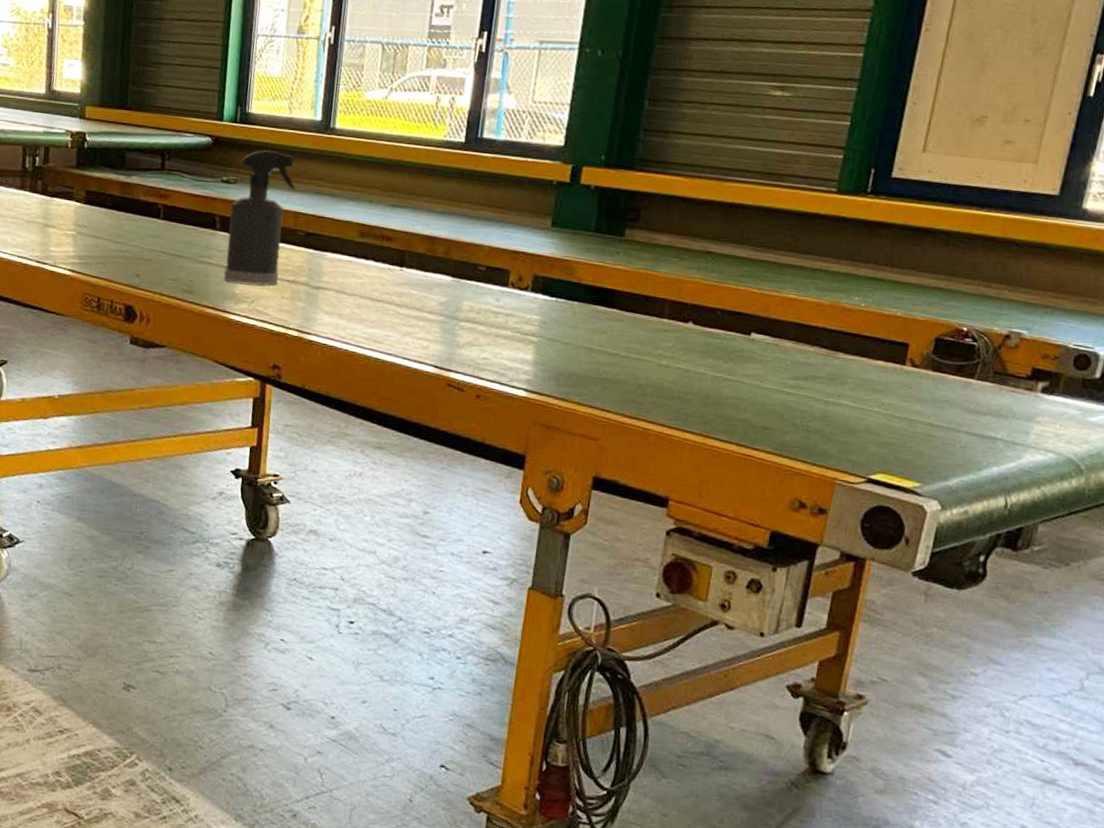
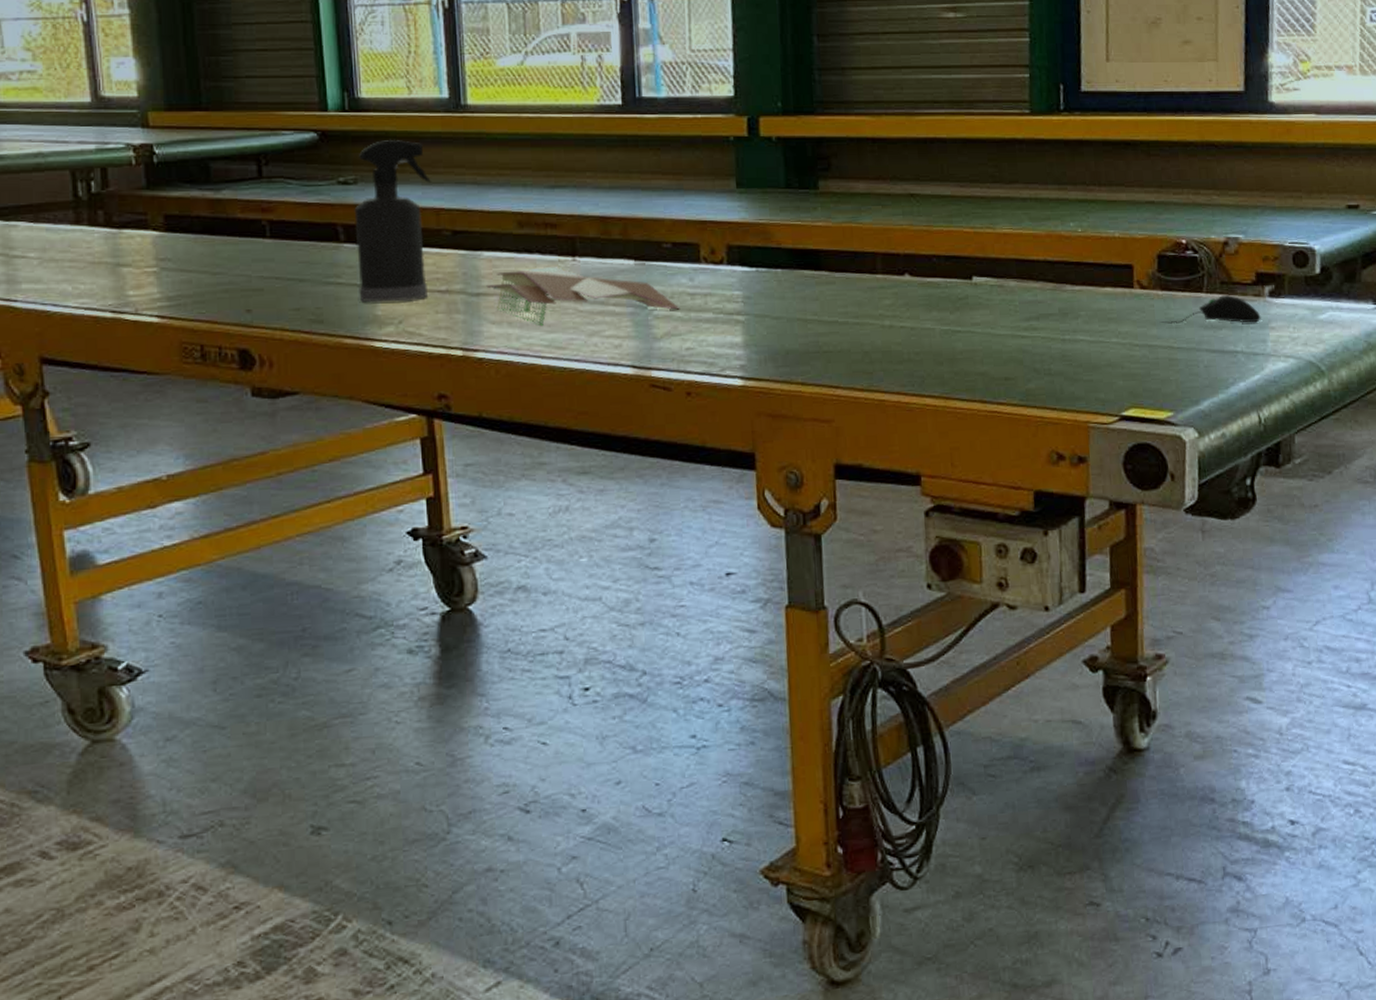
papers: none [326,272,484,324] -> present [486,266,680,327]
computer mouse: none [924,384,1029,415] -> present [1159,295,1261,324]

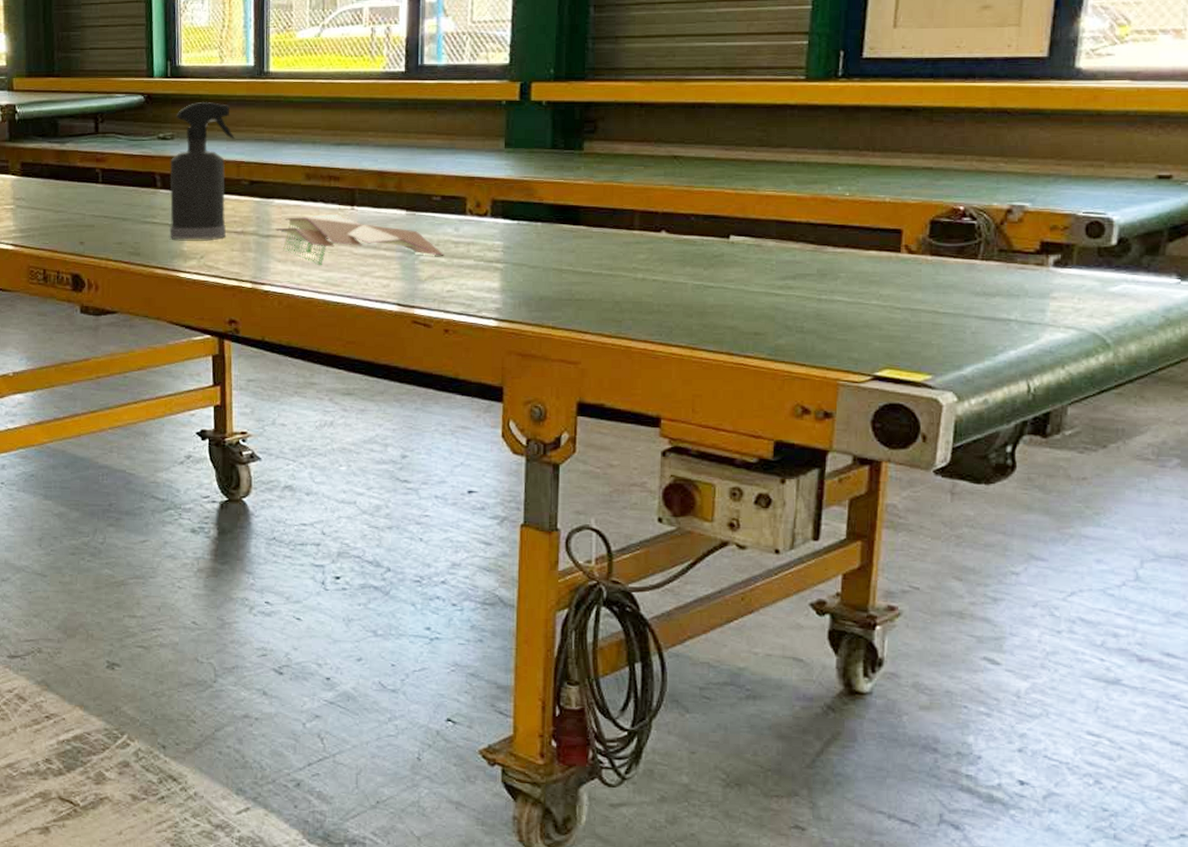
computer mouse: present [1159,295,1261,324] -> none [925,263,1042,292]

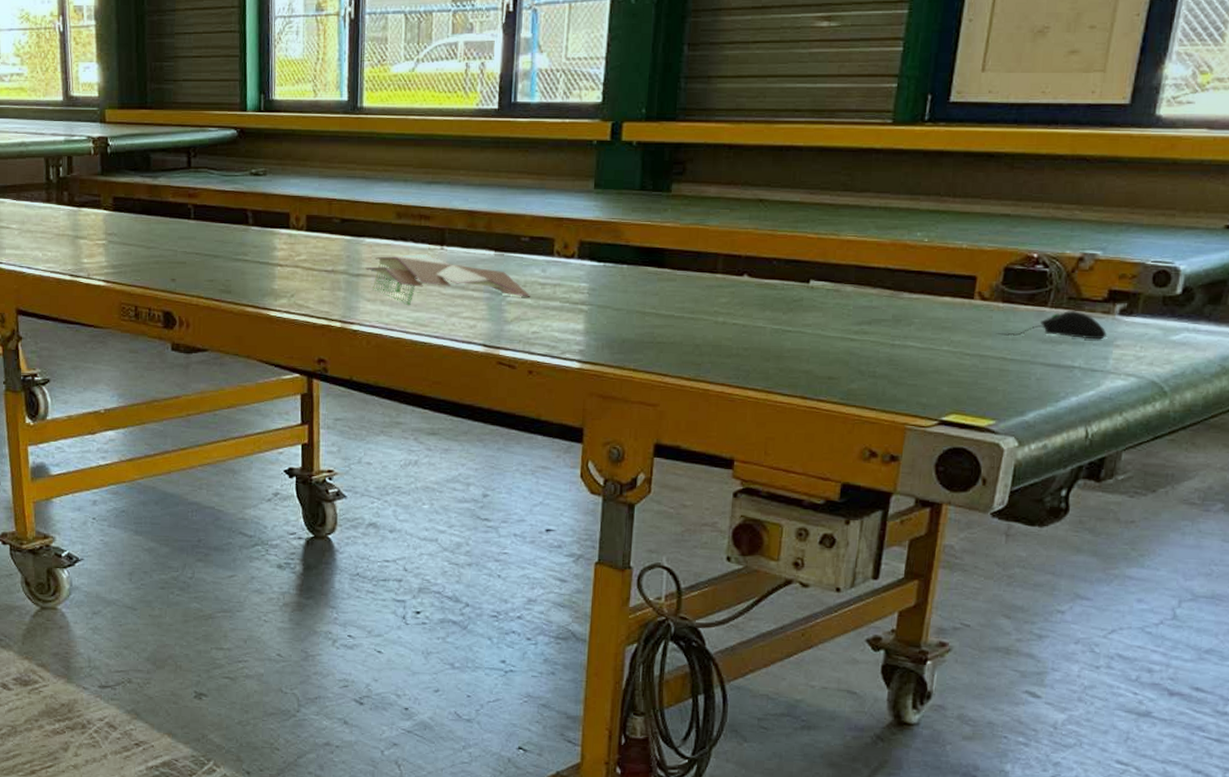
spray bottle: present [169,101,235,240] -> none [260,136,327,278]
computer mouse: none [925,263,1042,292] -> present [995,311,1107,340]

